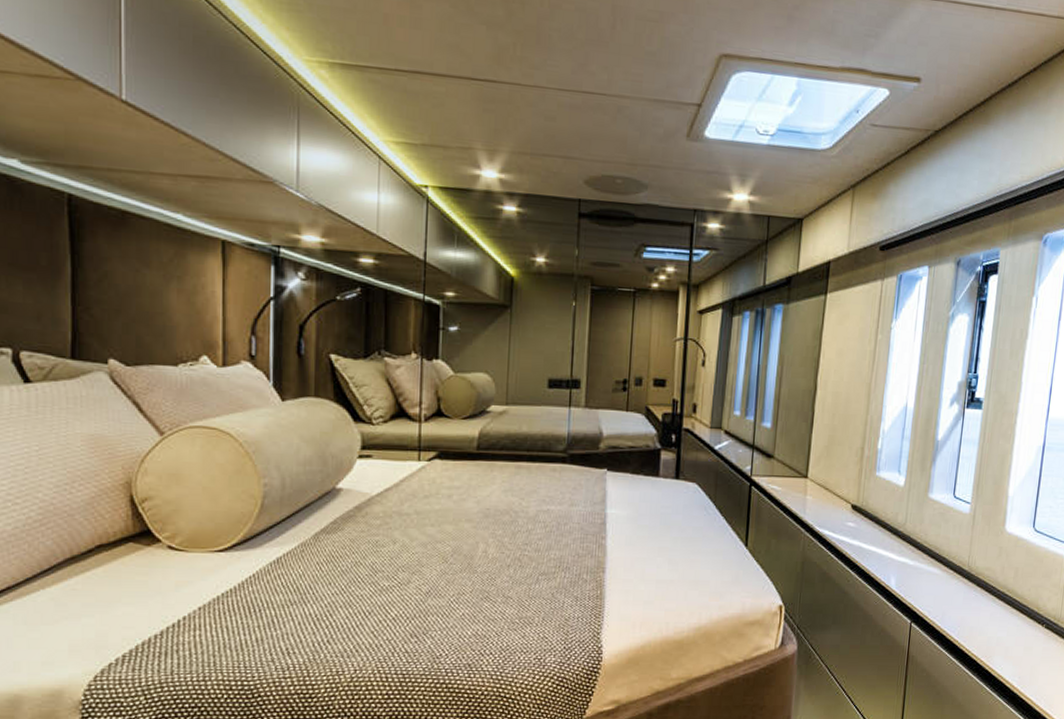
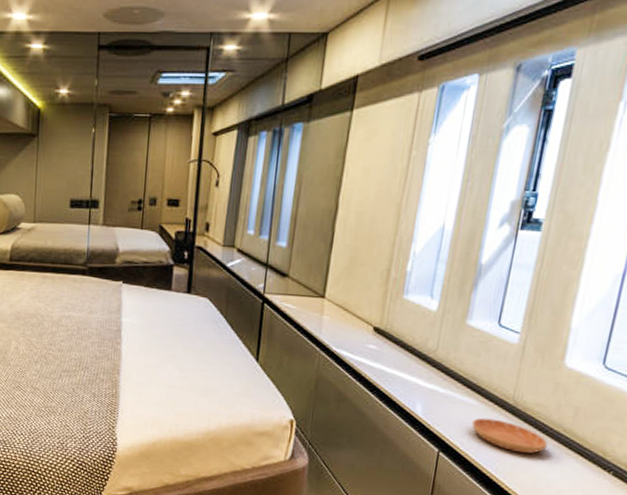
saucer: none [937,586,997,616] -> present [471,417,548,454]

